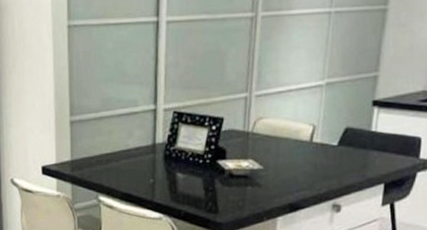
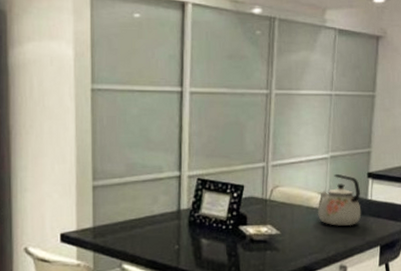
kettle: none [308,102,363,162] -> present [318,173,362,227]

